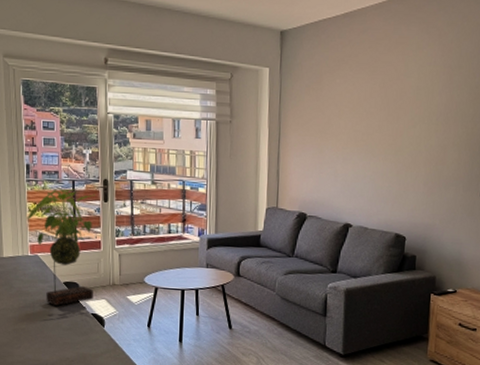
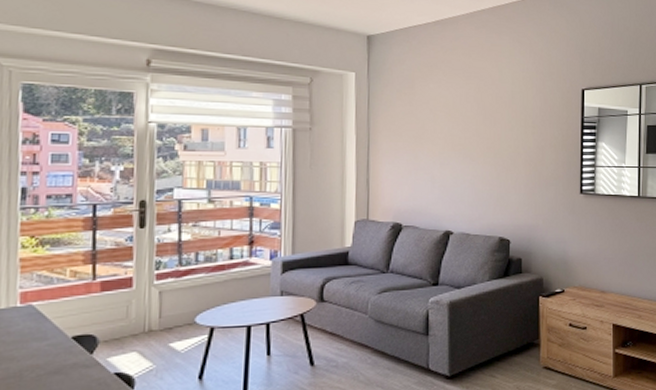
plant: present [27,188,95,306] -> none [17,215,127,370]

